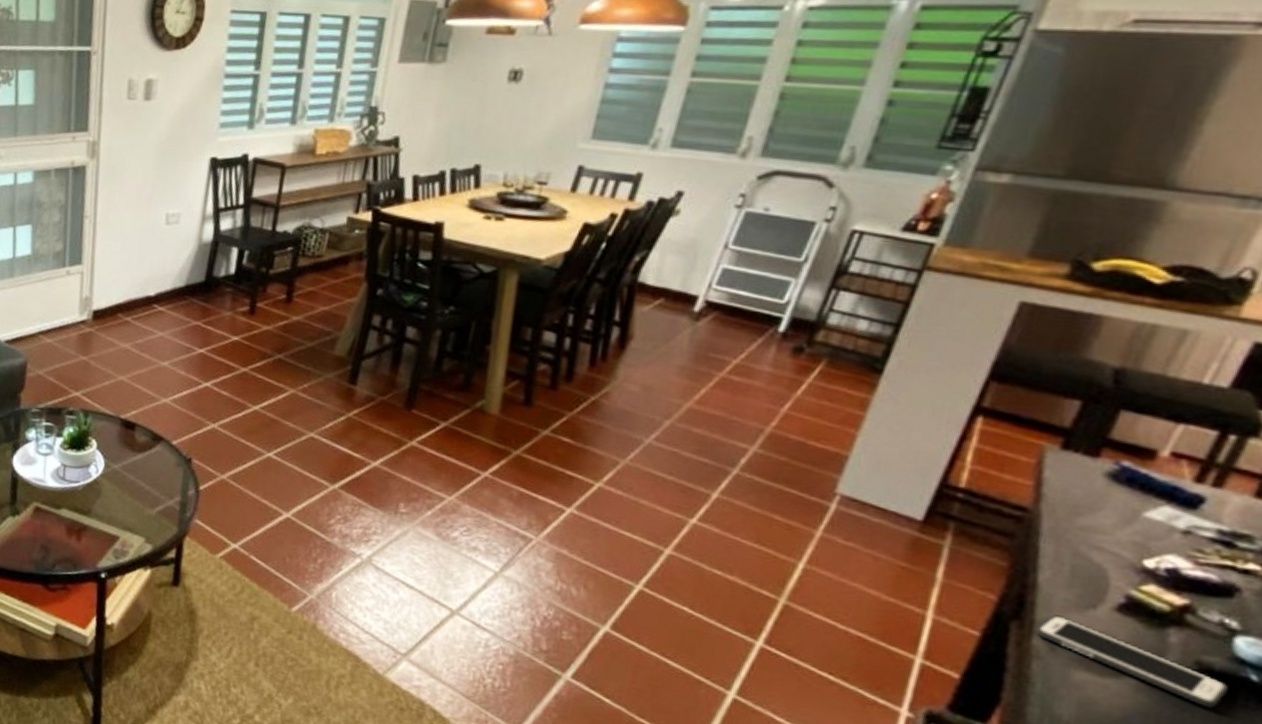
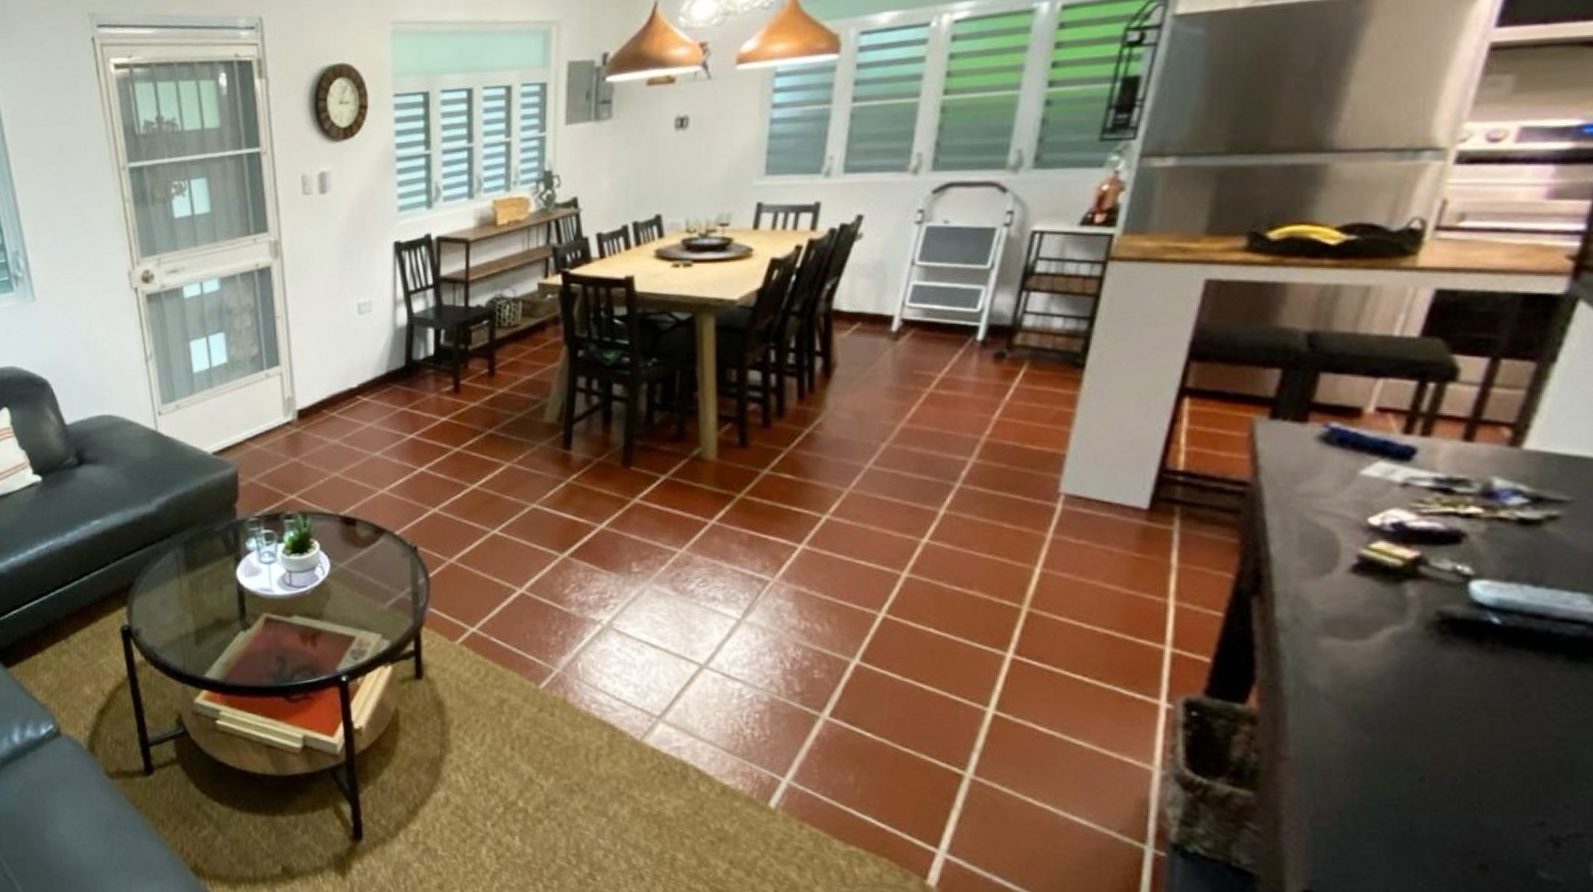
cell phone: present [1034,614,1230,708] -> none [1276,585,1474,656]

